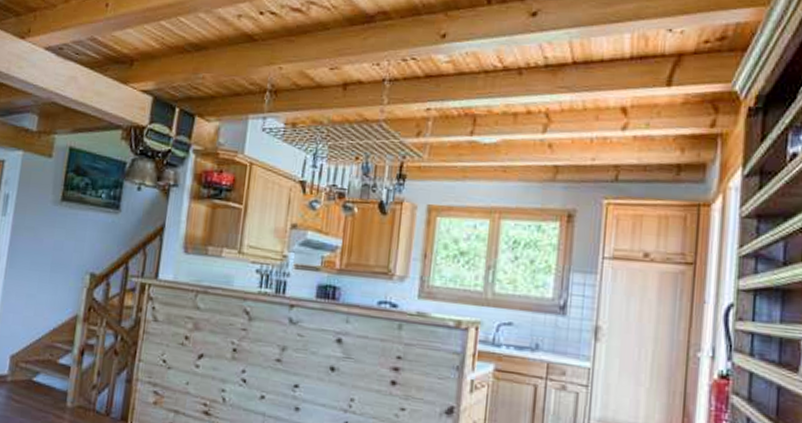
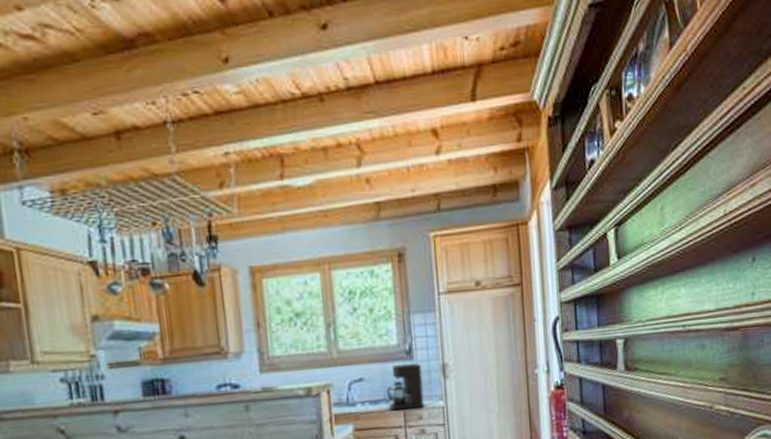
coffee maker: none [533,316,573,365] -> present [386,363,425,411]

